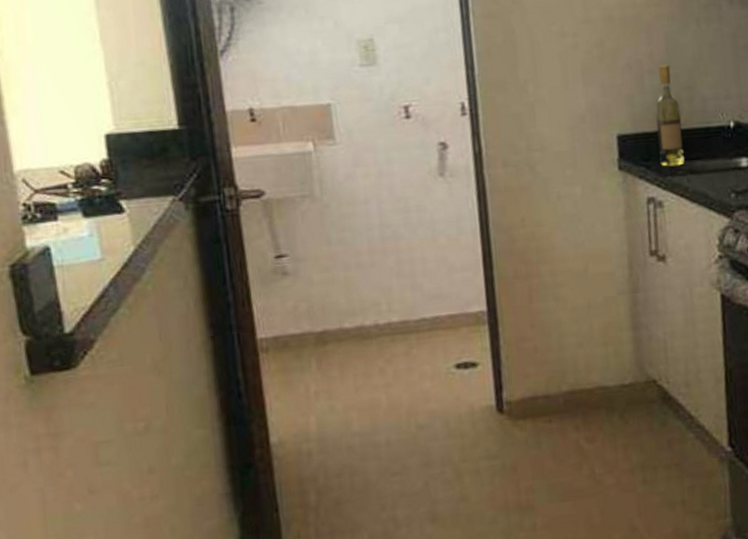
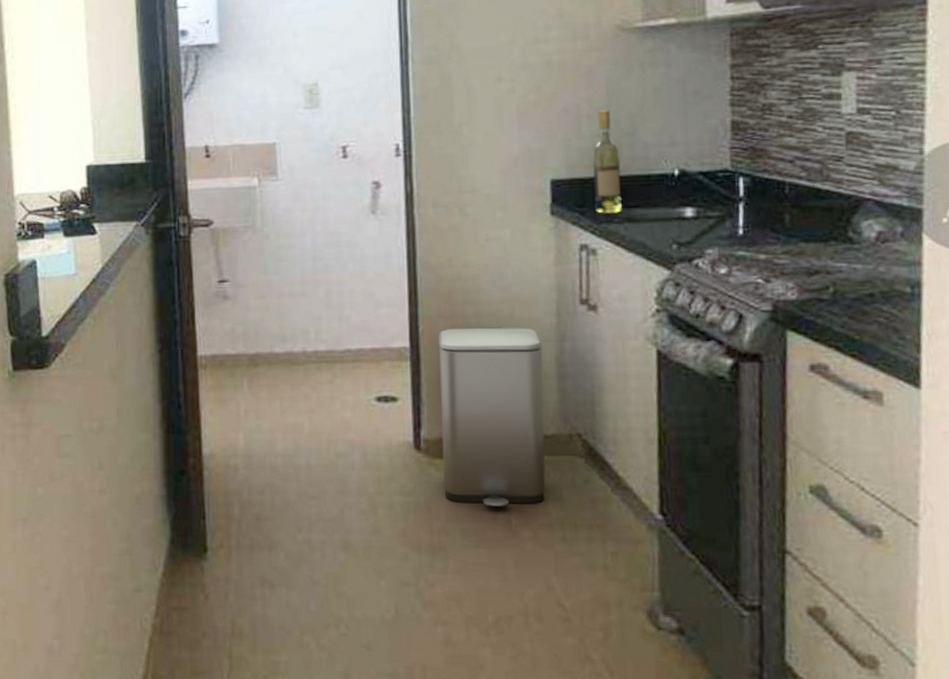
pedal bin: none [515,282,626,460] -> present [439,327,546,506]

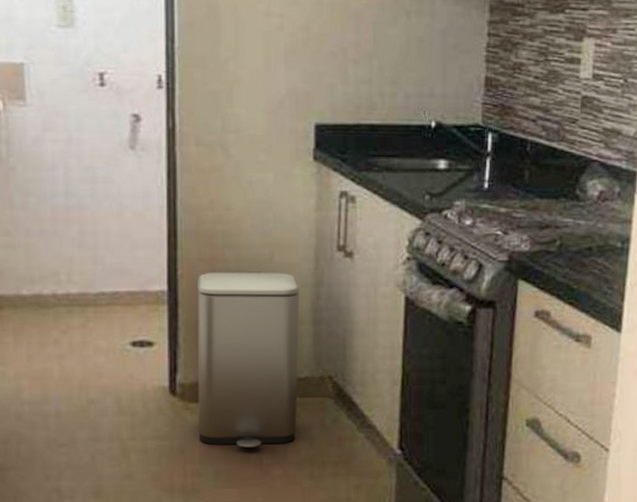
bottle: present [592,110,622,214] -> none [356,56,382,162]

